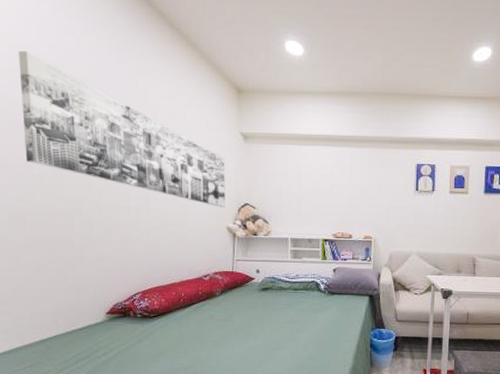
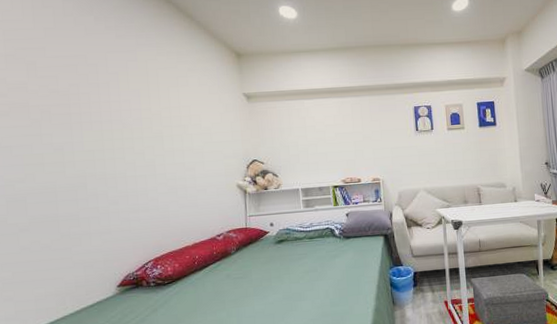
wall art: present [18,50,225,208] -> none [13,35,234,167]

